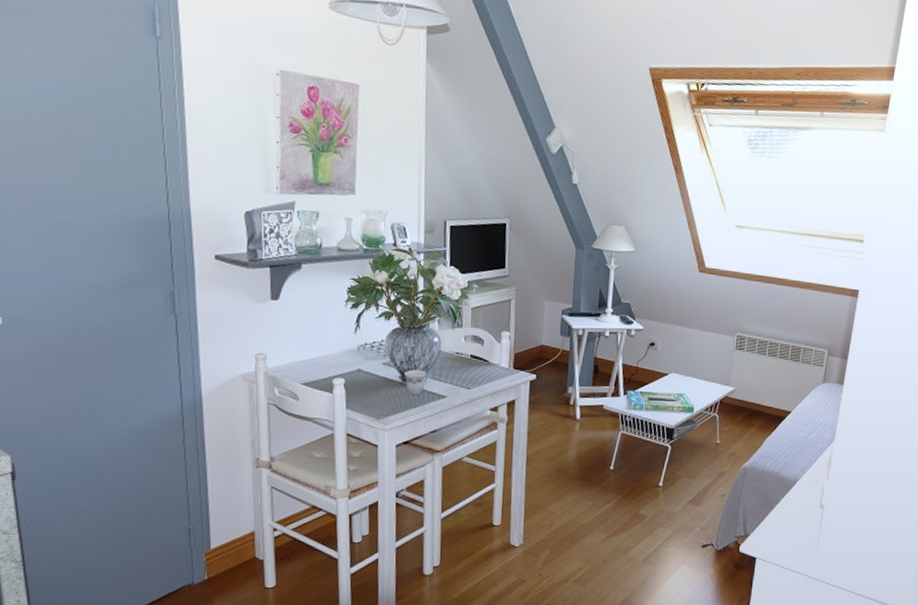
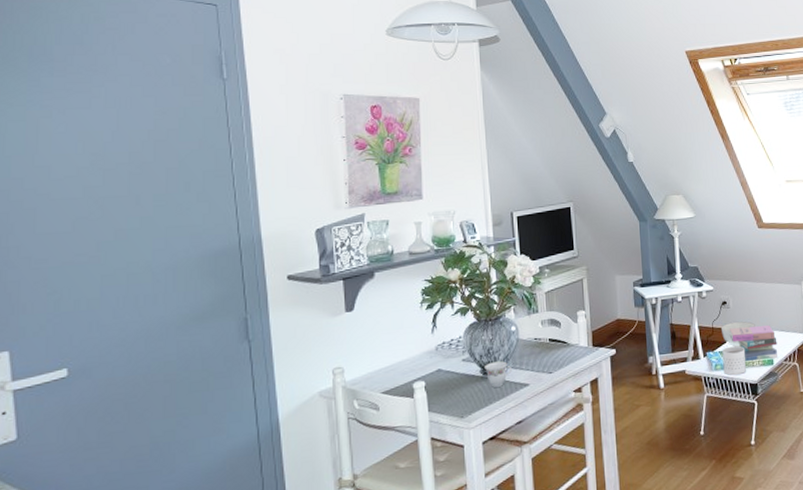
mug: none [642,388,667,418] -> present [722,346,747,376]
bowl: none [645,364,682,390] -> present [720,321,757,347]
books: none [653,370,701,407] -> present [729,325,778,362]

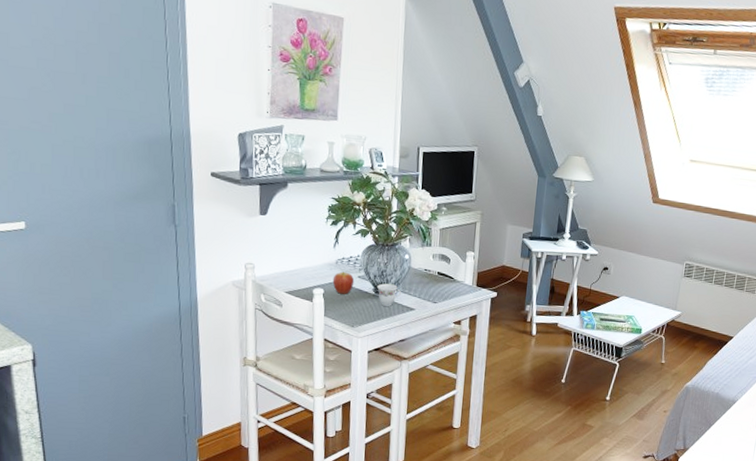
fruit: none [434,357,459,383] -> present [332,271,355,294]
bowl: present [720,321,757,347] -> none [598,287,632,312]
mug: present [722,346,747,376] -> none [593,309,618,337]
books: present [729,325,778,362] -> none [605,293,649,329]

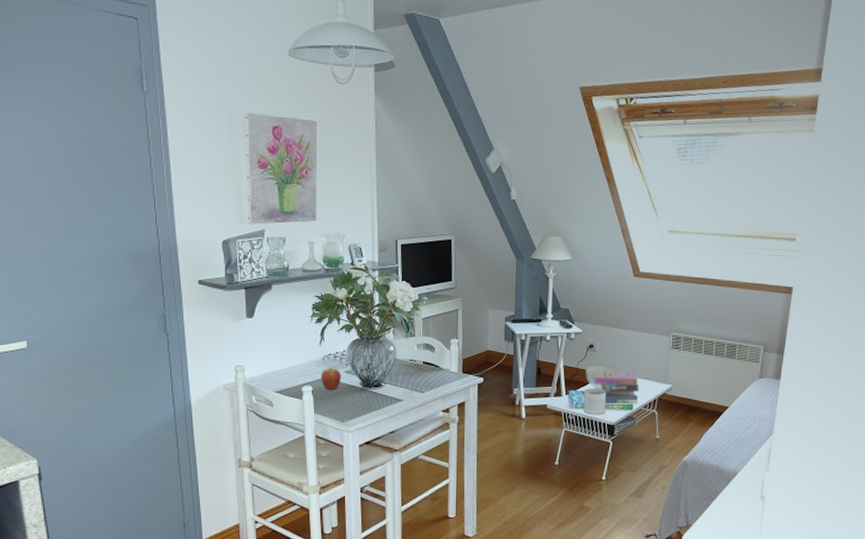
teacup: present [377,283,401,307] -> none [364,377,388,399]
mug: none [593,309,618,337] -> present [583,388,607,415]
bowl: none [598,287,632,312] -> present [585,365,620,389]
books: none [605,293,649,329] -> present [593,370,639,405]

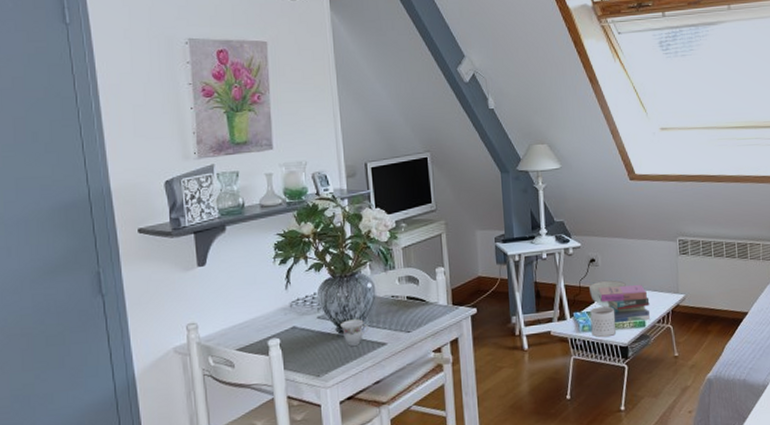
fruit: present [320,367,342,390] -> none [288,314,314,341]
teacup: none [364,377,388,399] -> present [340,319,369,346]

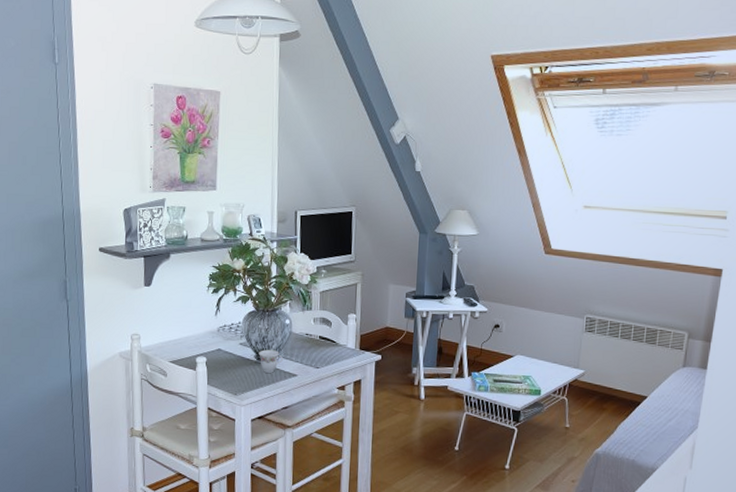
bowl: present [588,280,627,308] -> none [489,346,528,372]
mug: present [590,306,616,338] -> none [487,370,513,400]
books: present [597,285,650,324] -> none [498,352,548,390]

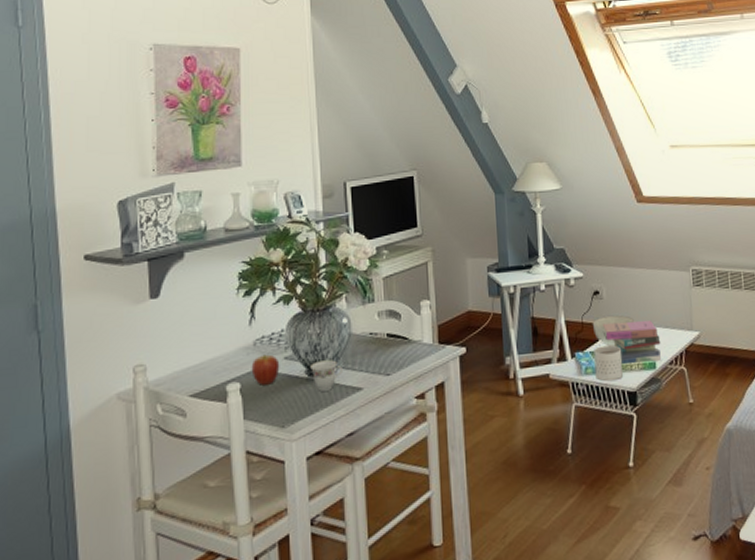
fruit: none [215,339,236,362] -> present [251,354,280,386]
mug: none [487,370,513,400] -> present [594,345,623,382]
bowl: none [489,346,528,372] -> present [592,315,635,347]
books: none [498,352,548,390] -> present [602,320,661,365]

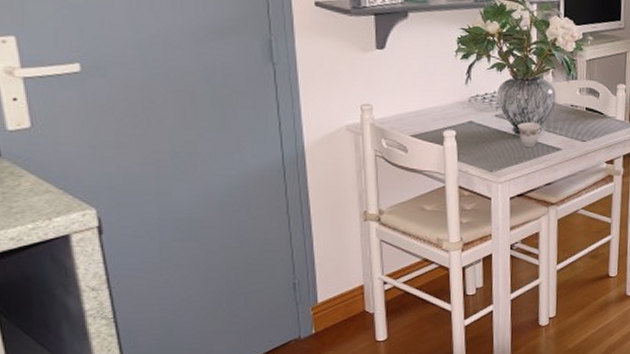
fruit: present [251,354,280,386] -> none [465,110,491,136]

